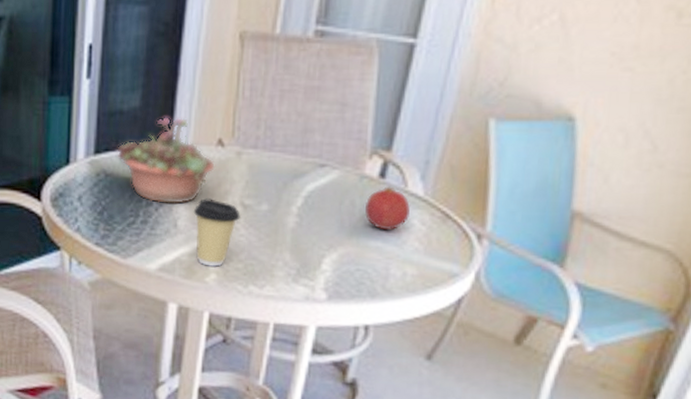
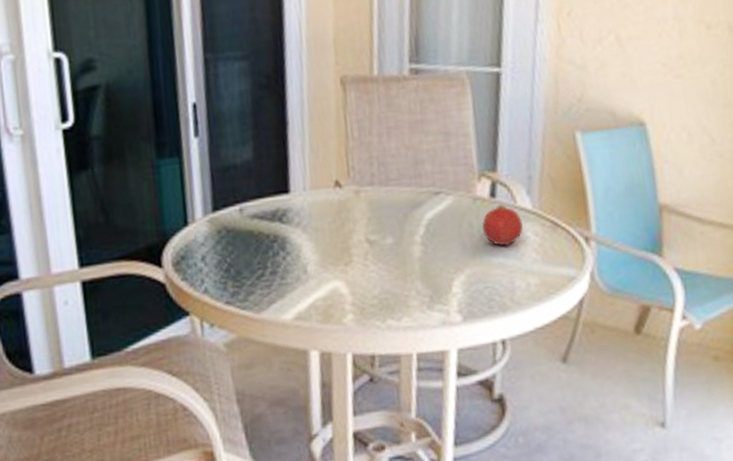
succulent planter: present [117,117,216,205] -> none [235,164,337,252]
coffee cup: present [193,198,240,267] -> none [321,240,368,307]

